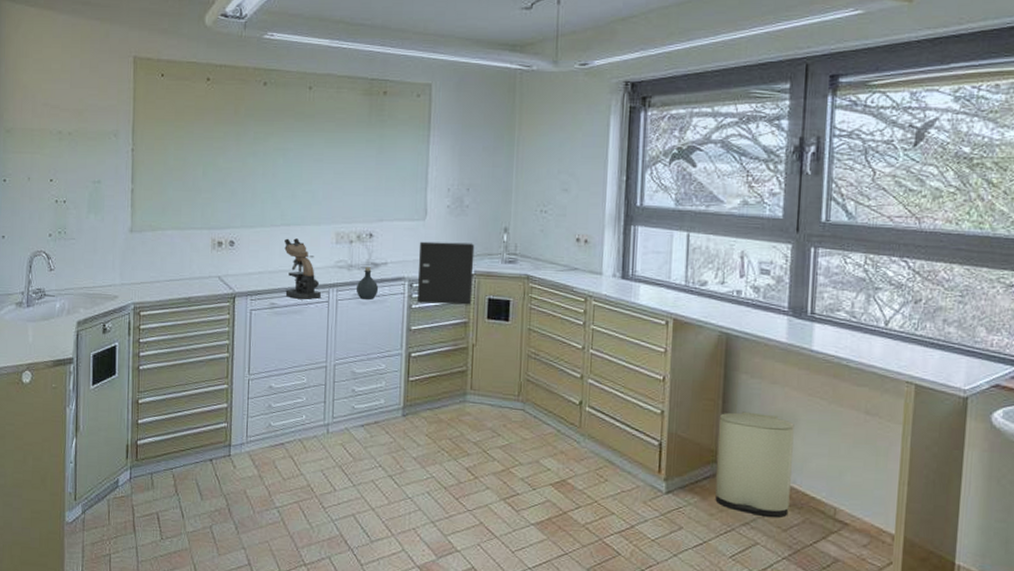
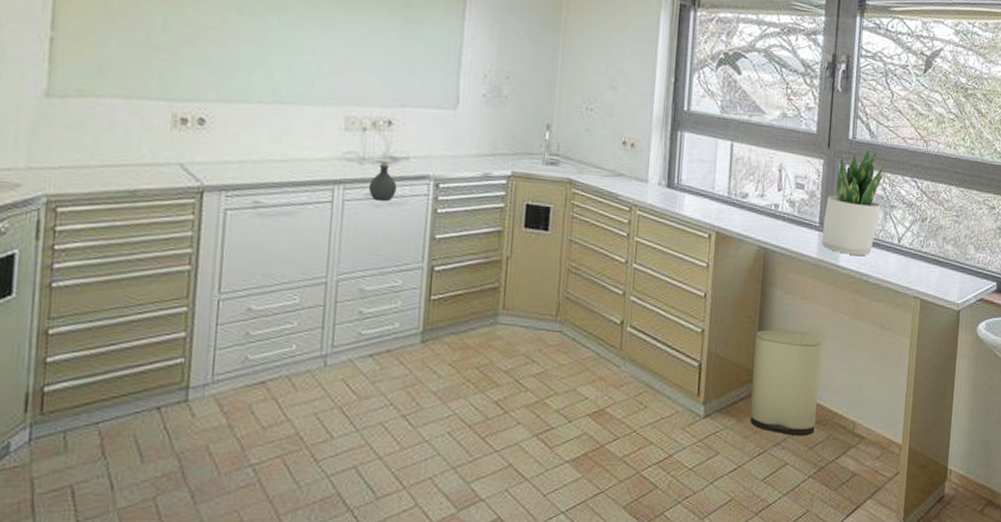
microscope: present [284,238,321,300] -> none [274,119,323,200]
binder: present [417,241,475,305] -> none [444,134,513,211]
planter: none [792,232,868,340] -> present [822,150,886,256]

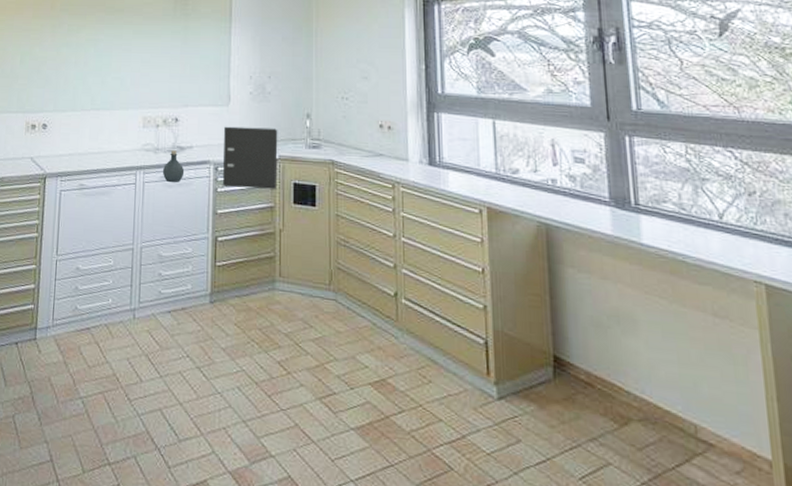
binder: none [444,134,513,211] -> present [222,126,278,189]
pedal bin: present [750,328,822,435] -> none [548,309,641,433]
planter: present [822,150,886,256] -> none [614,120,689,233]

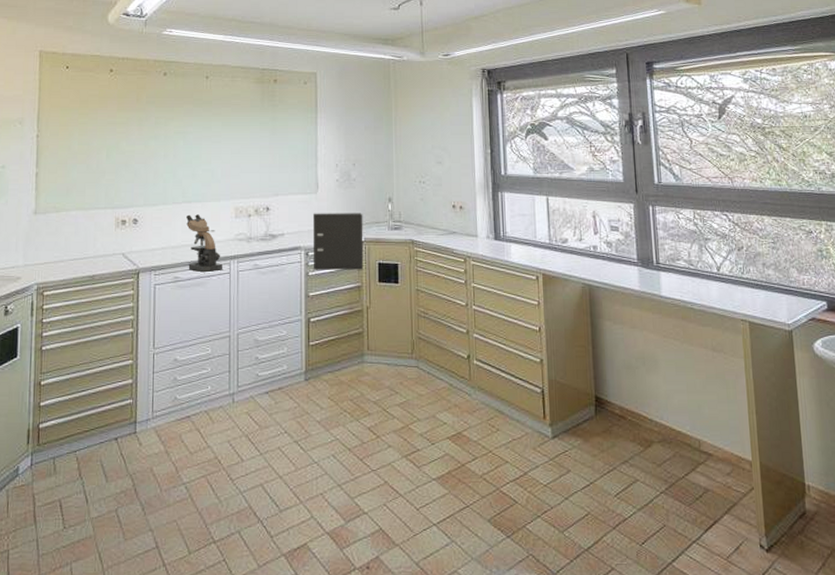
microscope: none [94,122,128,182] -> present [186,214,222,273]
flask: present [162,150,185,183] -> none [255,238,277,270]

